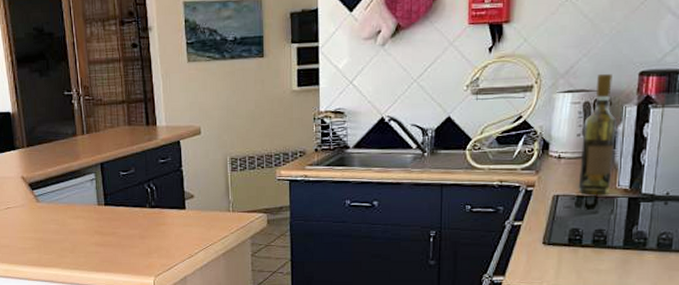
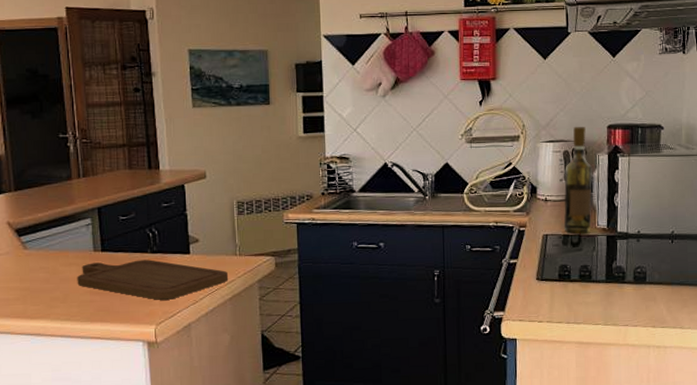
chopping board: none [83,214,222,253] -> present [77,259,229,300]

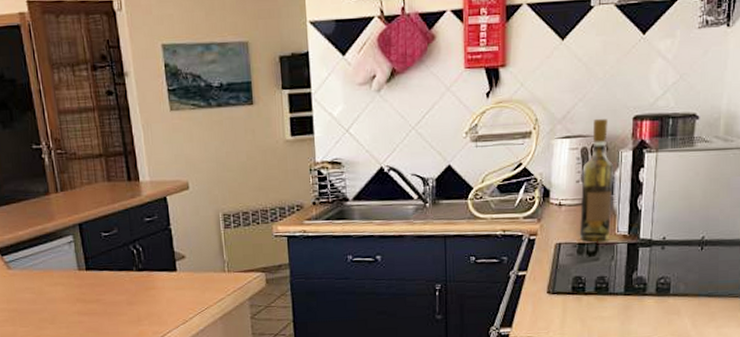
chopping board: present [77,259,229,300] -> none [63,278,218,320]

